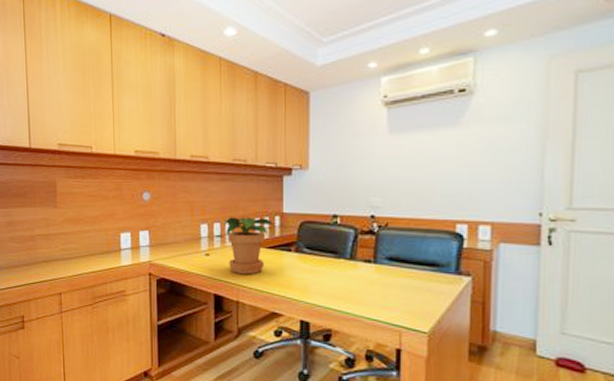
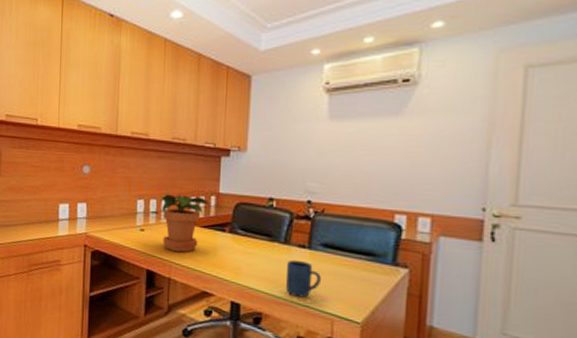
mug: none [353,275,389,312] -> present [285,259,322,298]

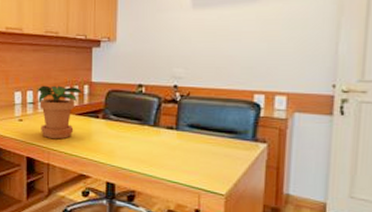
mug: present [285,259,322,298] -> none [155,140,189,175]

